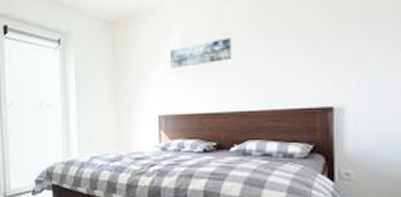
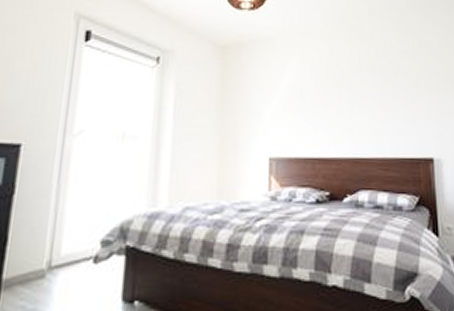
wall art: present [170,38,232,69] -> none [284,79,345,106]

